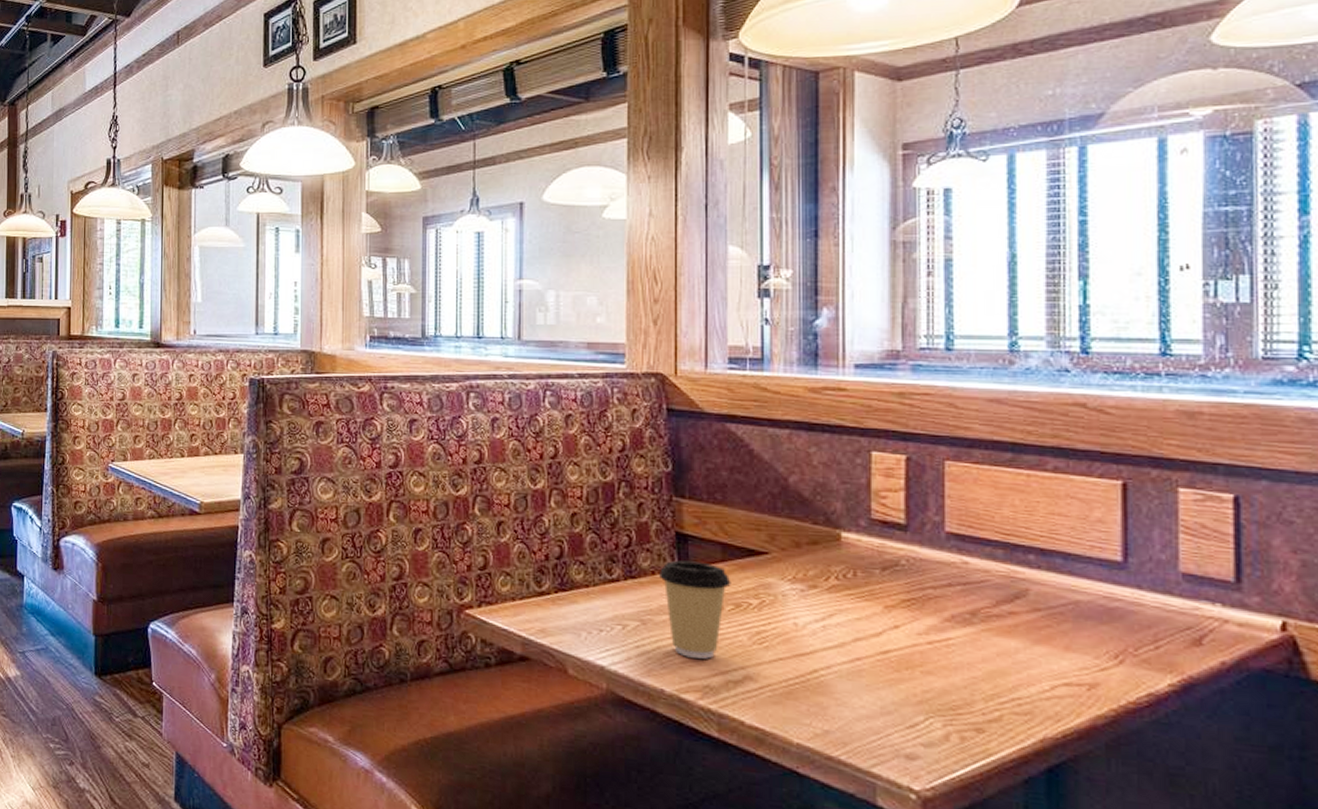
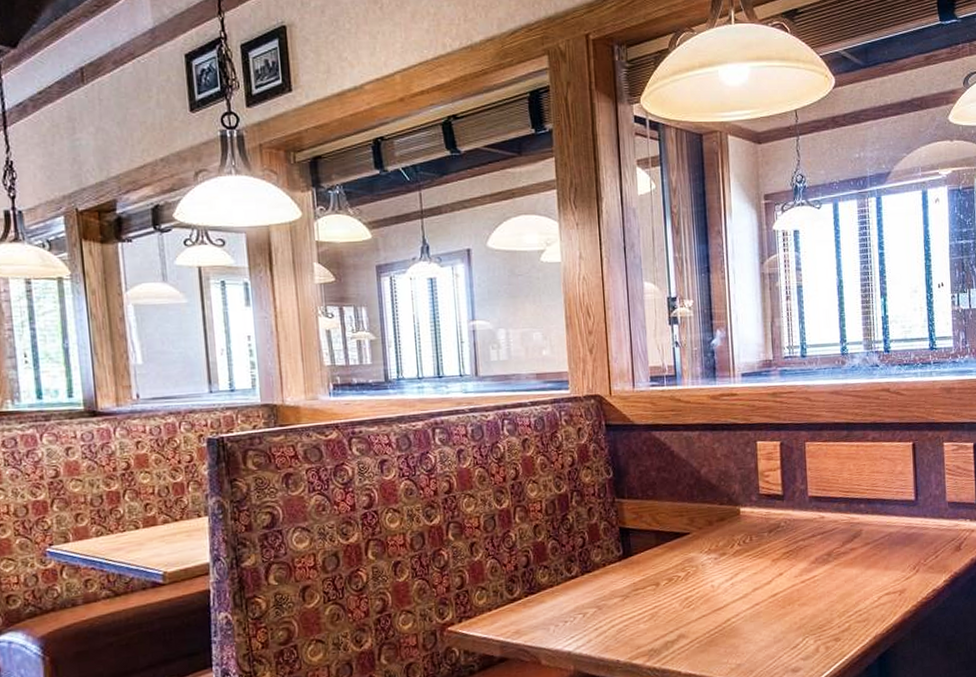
coffee cup: present [659,560,731,659] -> none [609,549,664,630]

